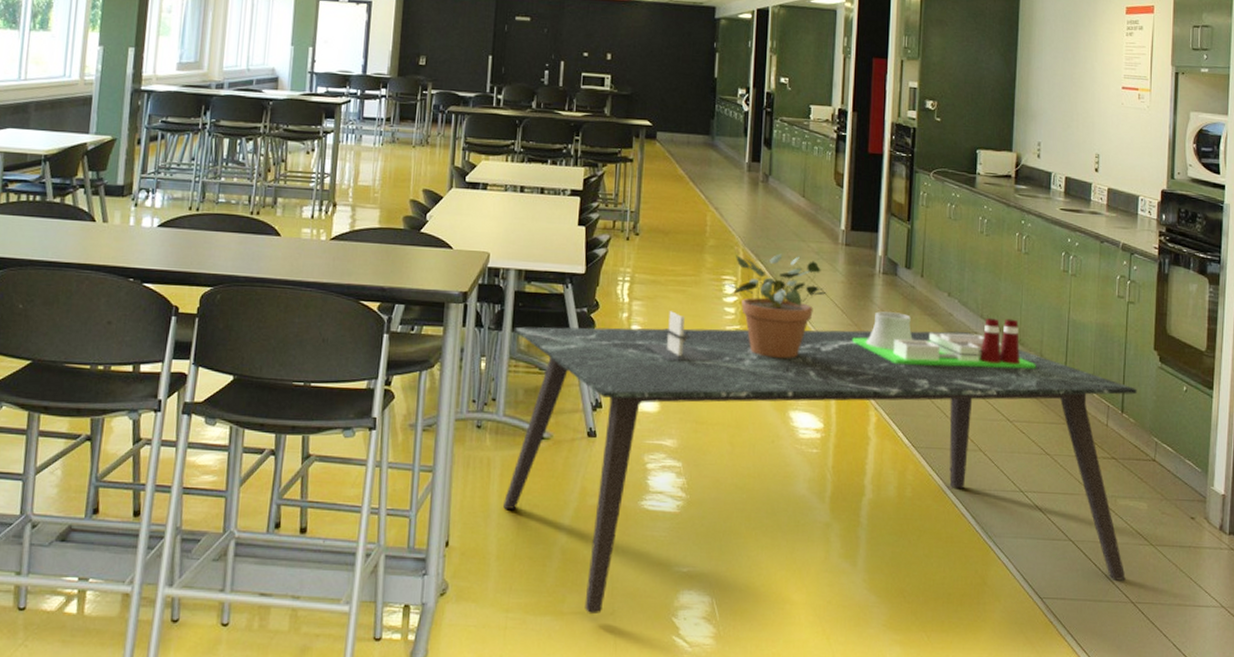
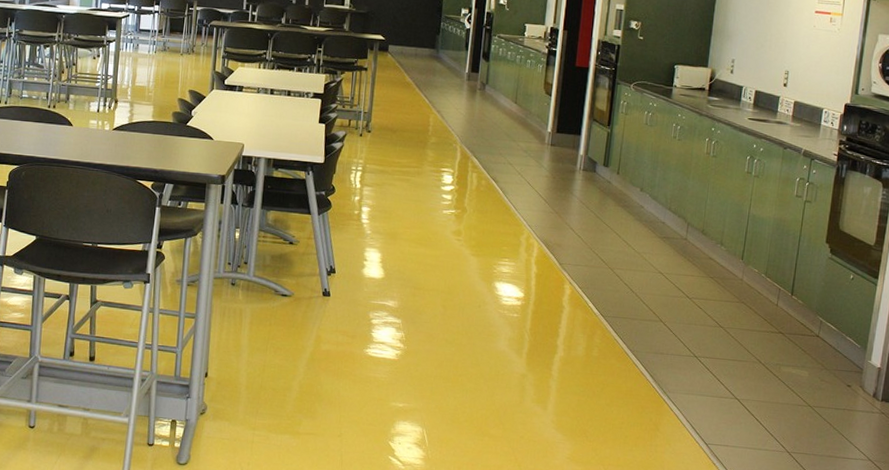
dining table: present [502,326,1137,615] -> none [251,205,807,436]
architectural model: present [643,311,712,361] -> none [372,196,430,238]
potted plant: present [724,253,827,358] -> none [443,151,532,239]
architectural model: present [852,311,1036,369] -> none [553,202,716,255]

